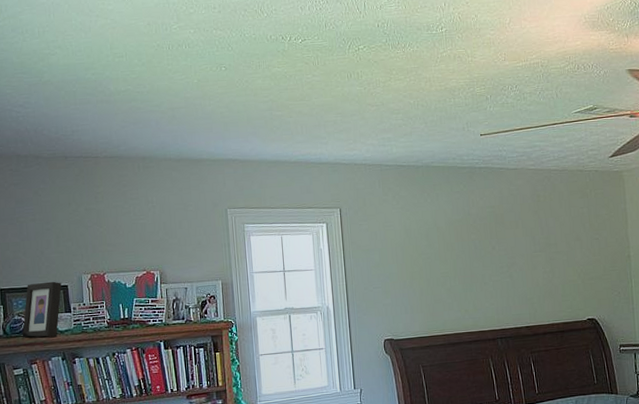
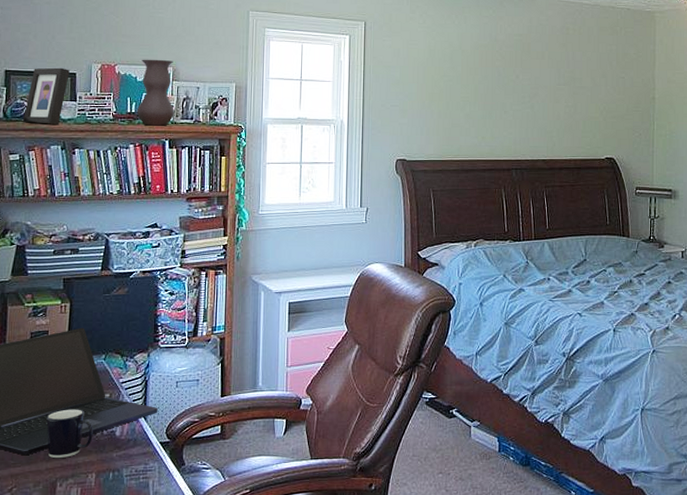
vase: none [129,264,167,331] -> present [137,59,175,127]

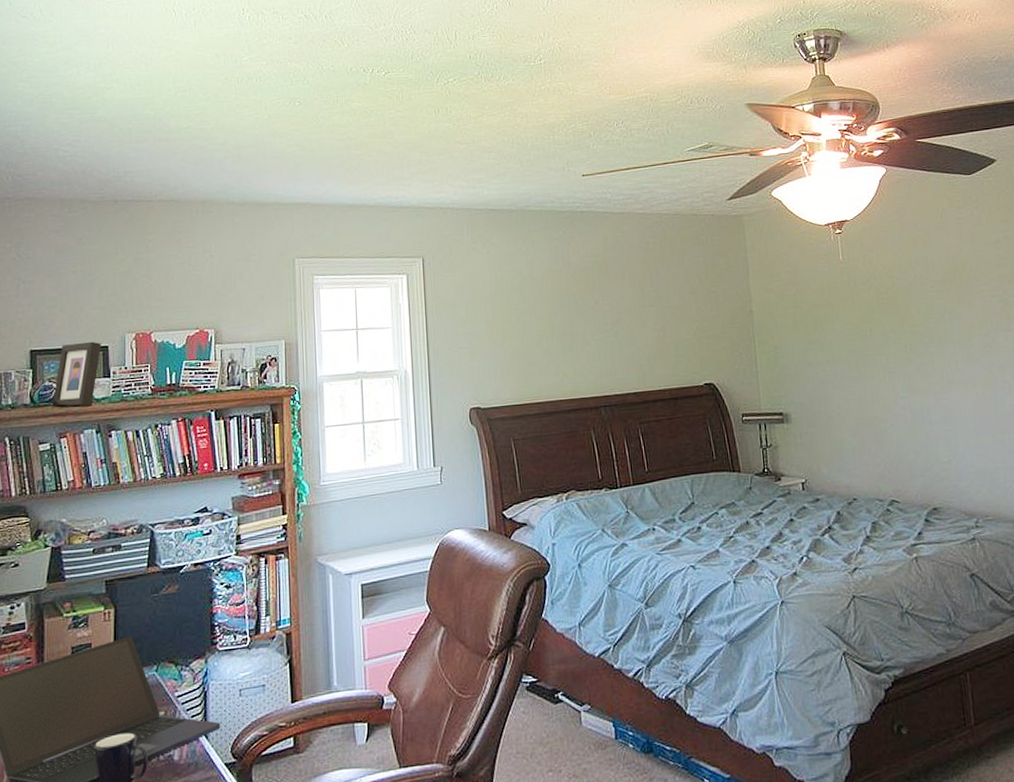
vase: present [137,59,175,127] -> none [178,321,220,399]

